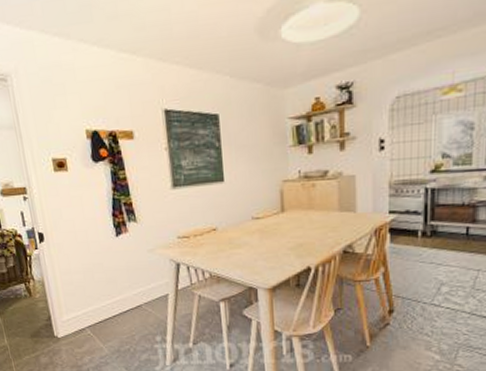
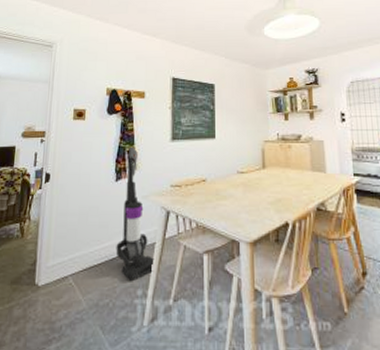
vacuum cleaner: none [124,198,171,330] -> present [116,146,154,282]

